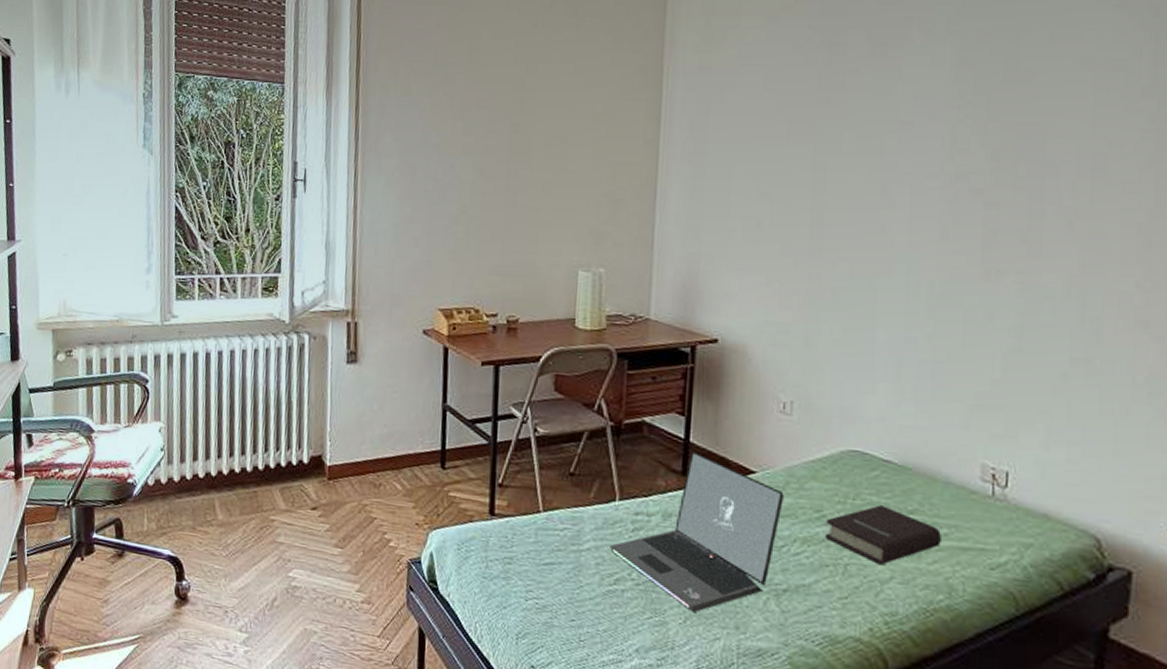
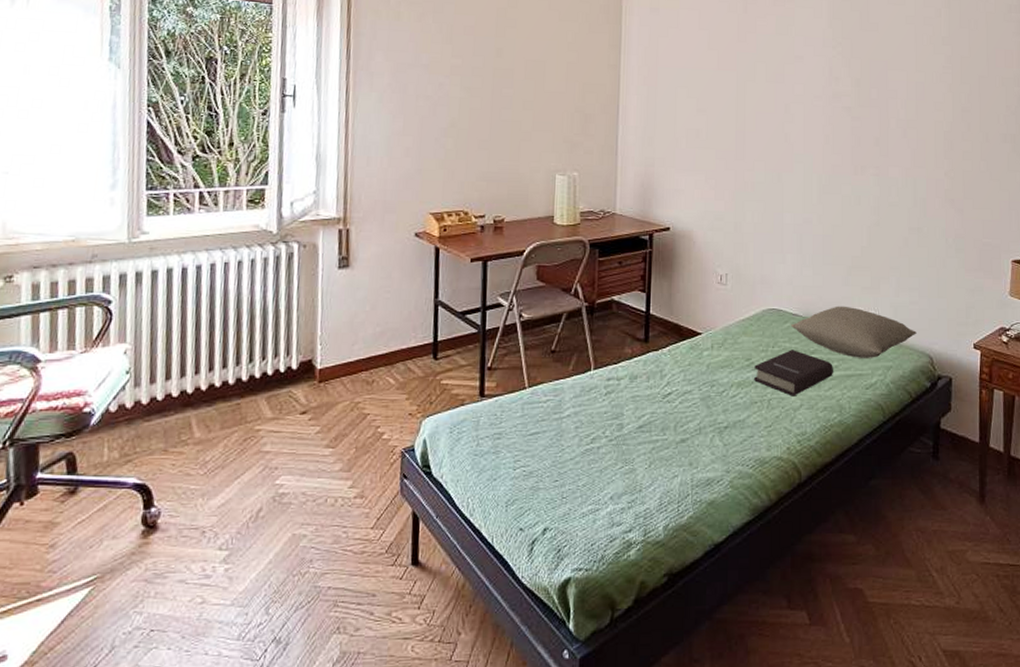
laptop: present [610,451,784,612] -> none [587,321,723,456]
pillow: none [881,455,1076,530] -> present [791,306,917,358]

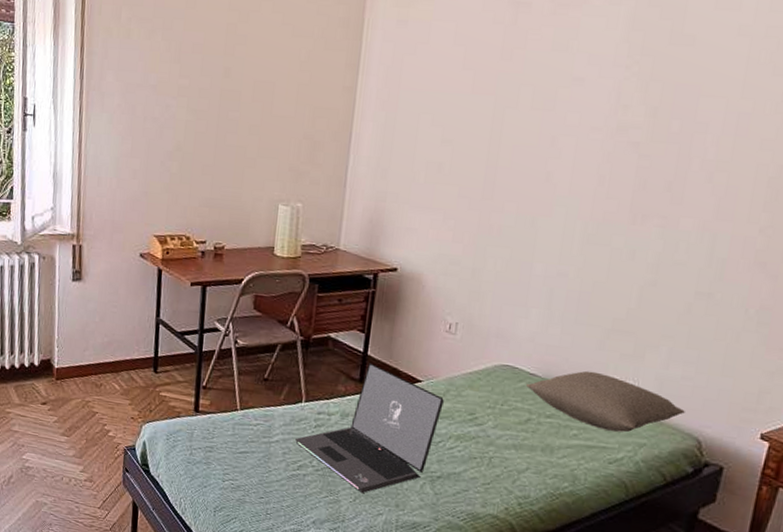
laptop: none [587,321,723,456] -> present [295,362,444,493]
book: present [754,350,833,396] -> none [476,410,572,459]

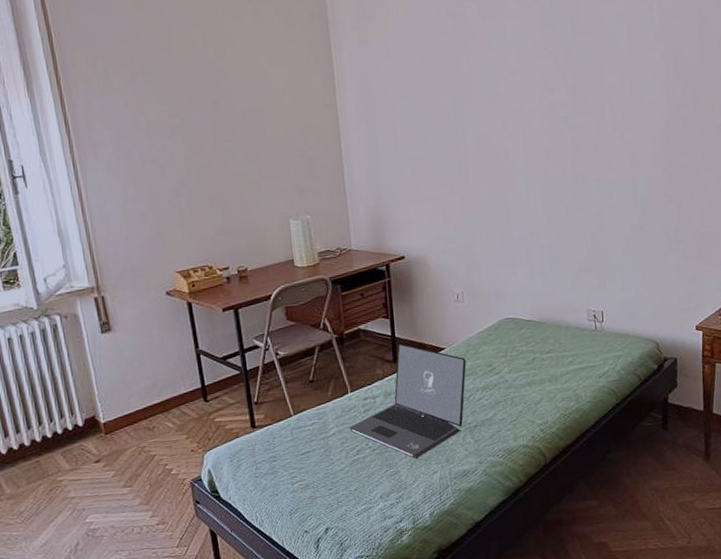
pillow: present [526,370,685,433] -> none [527,307,643,352]

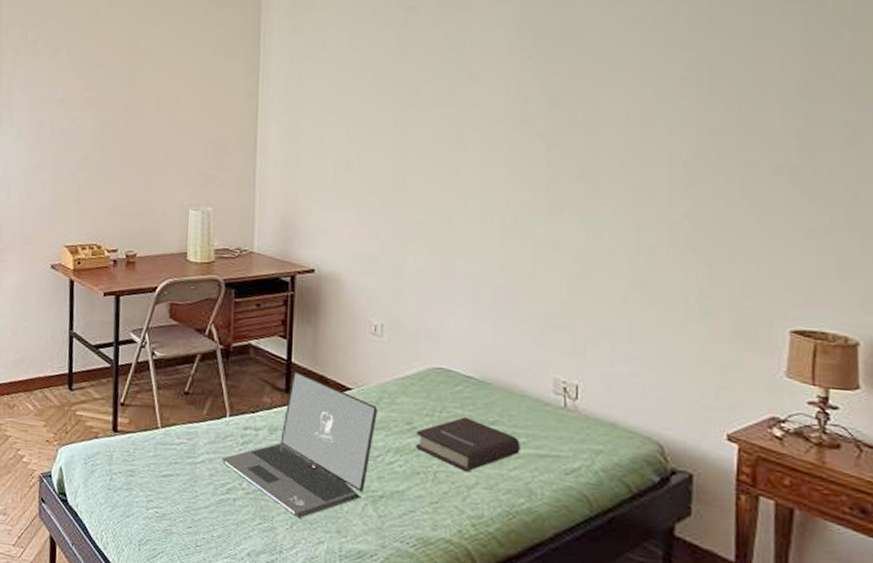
book: none [496,352,568,393] -> present [416,417,520,472]

